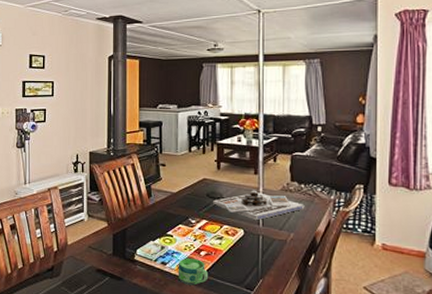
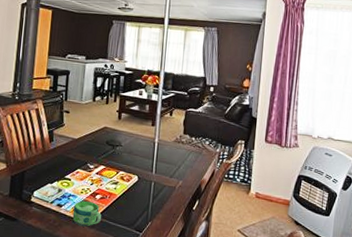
board game: present [213,190,305,220] -> none [112,140,194,168]

